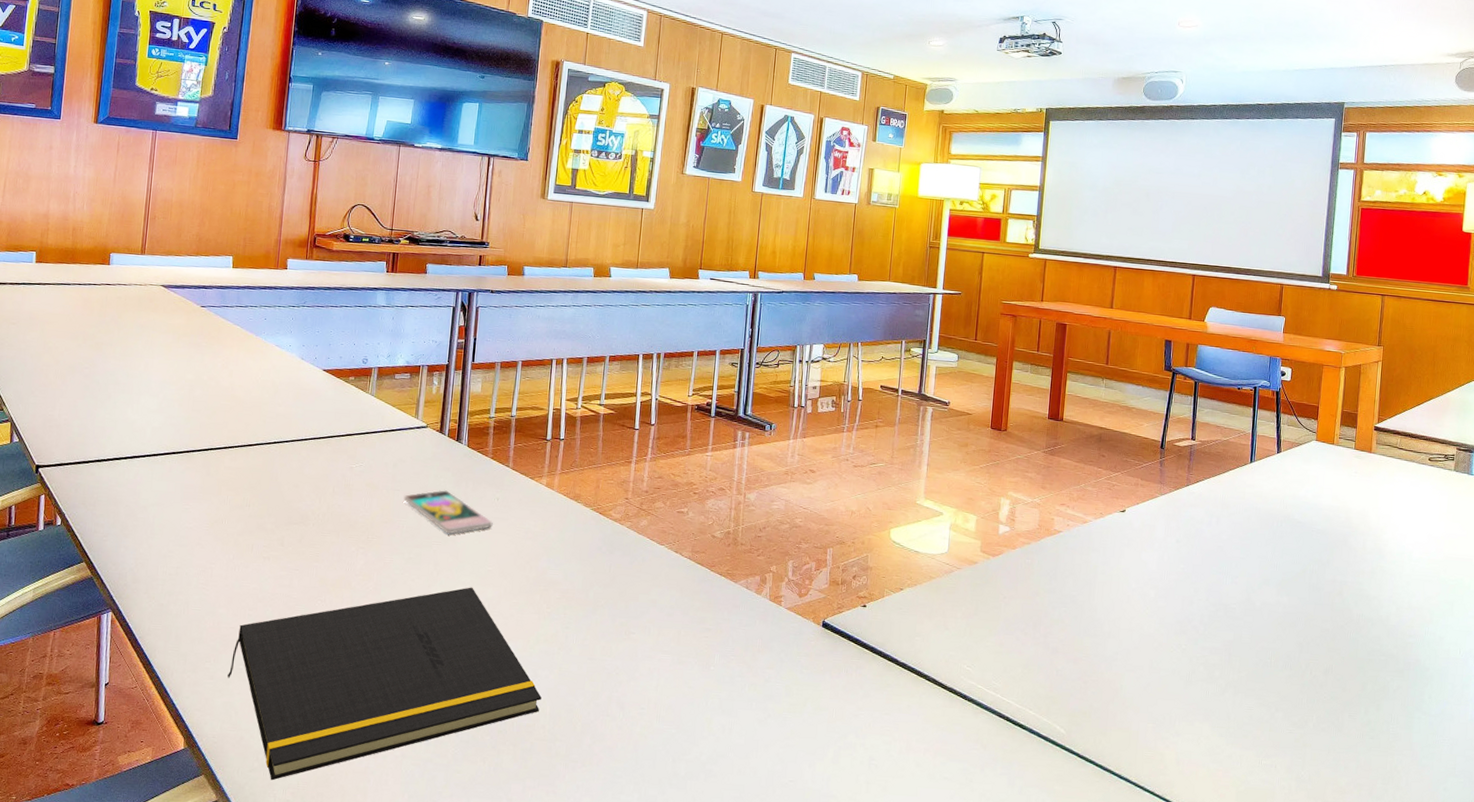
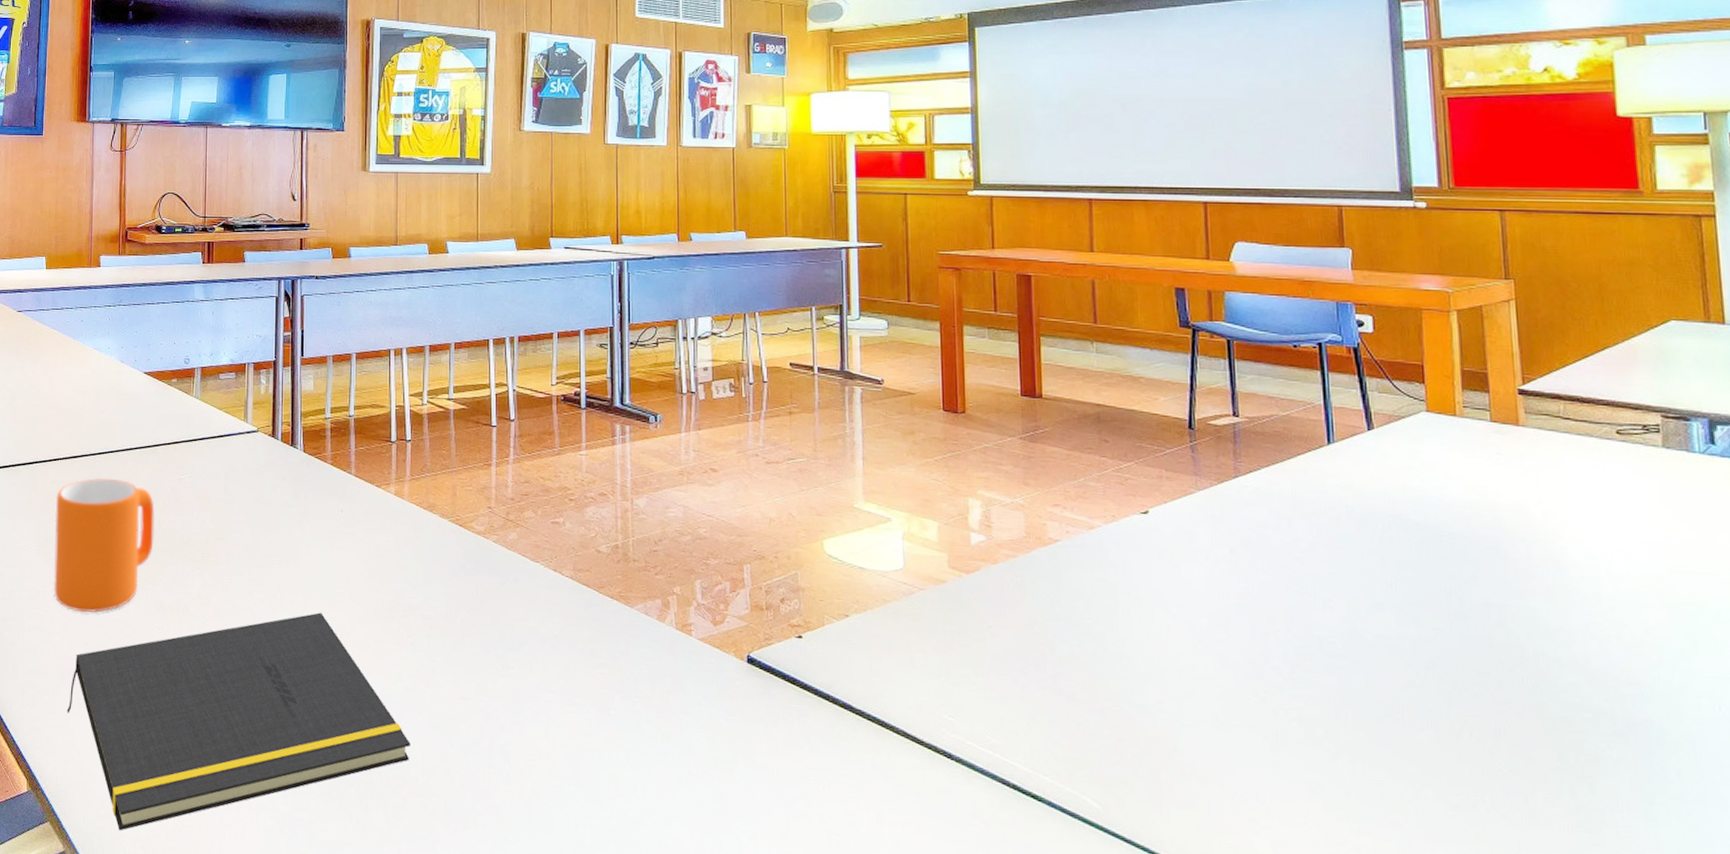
mug: none [221,464,325,588] -> present [54,477,155,614]
smartphone: present [403,490,493,534] -> none [238,501,338,552]

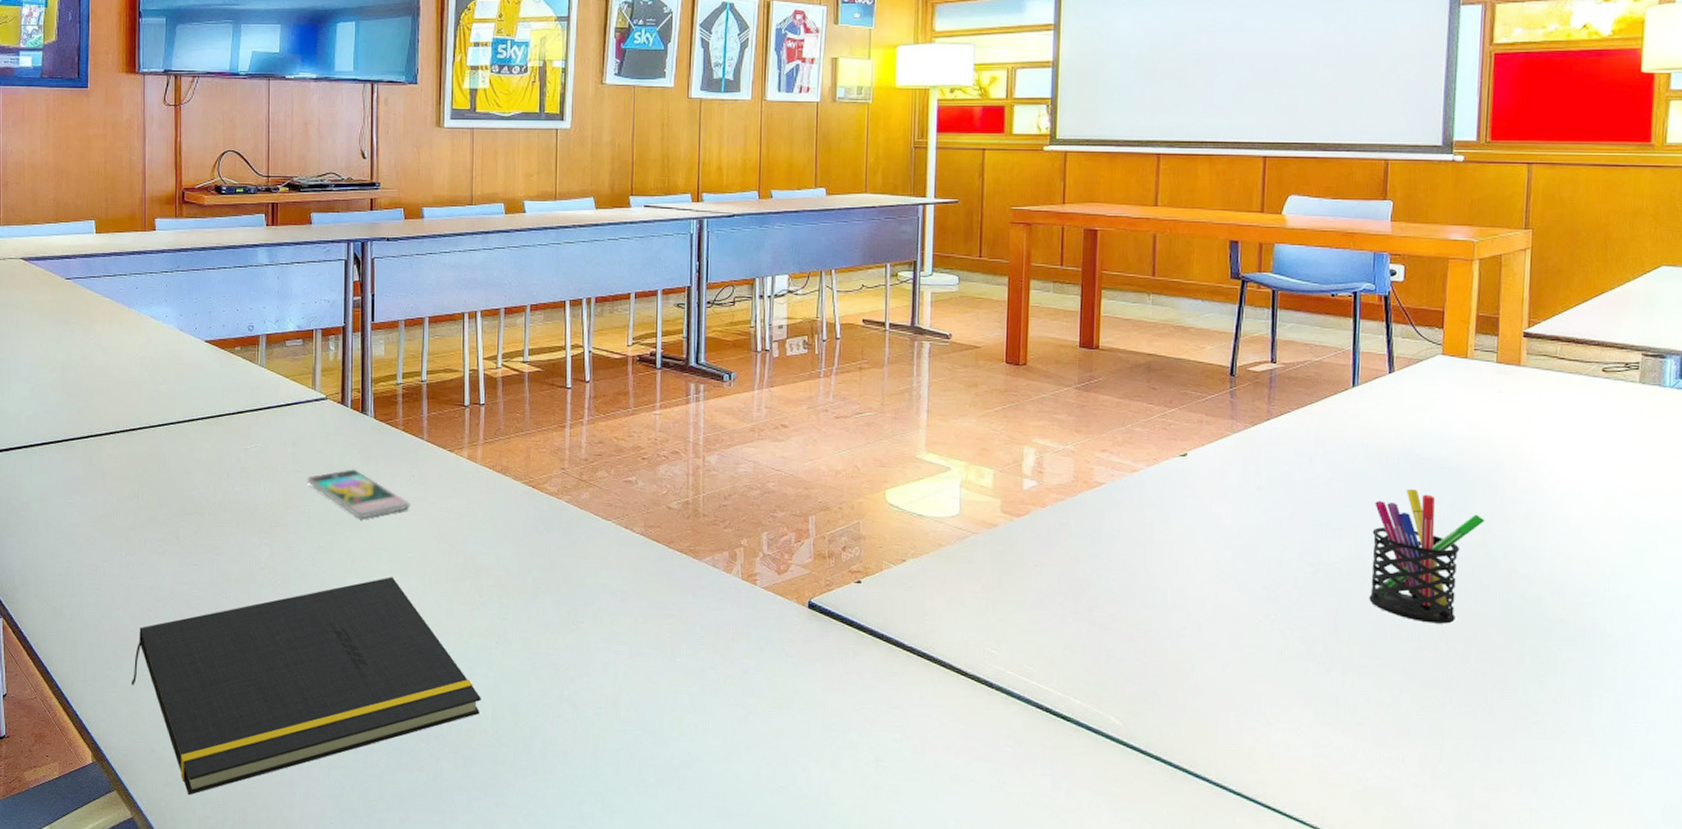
mug: present [54,477,155,614] -> none [113,450,219,587]
smartphone: none [238,501,338,552] -> present [307,469,410,519]
pen holder: none [1367,558,1499,711] -> present [1369,490,1485,624]

